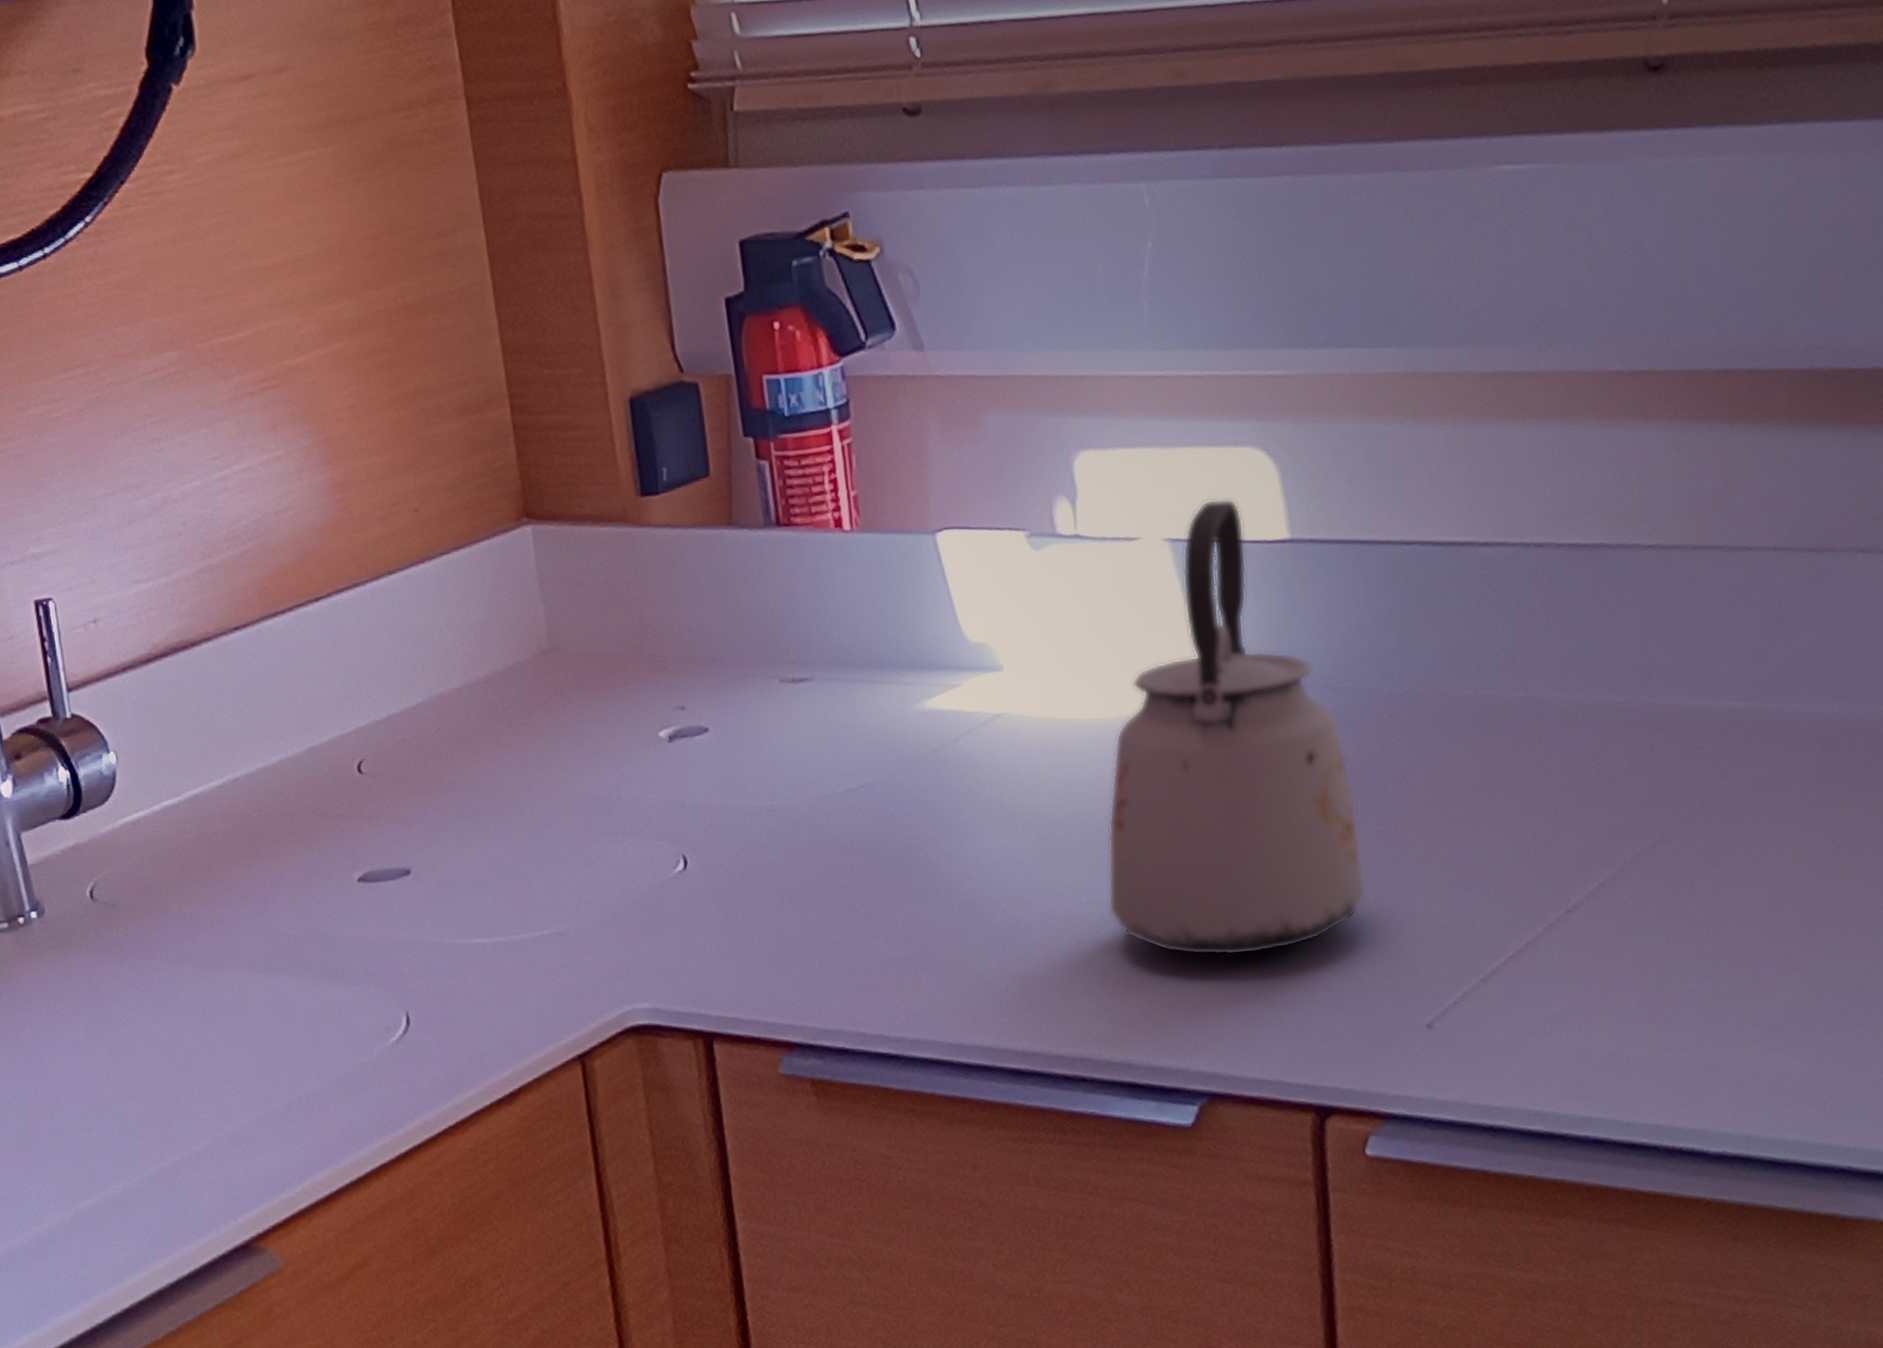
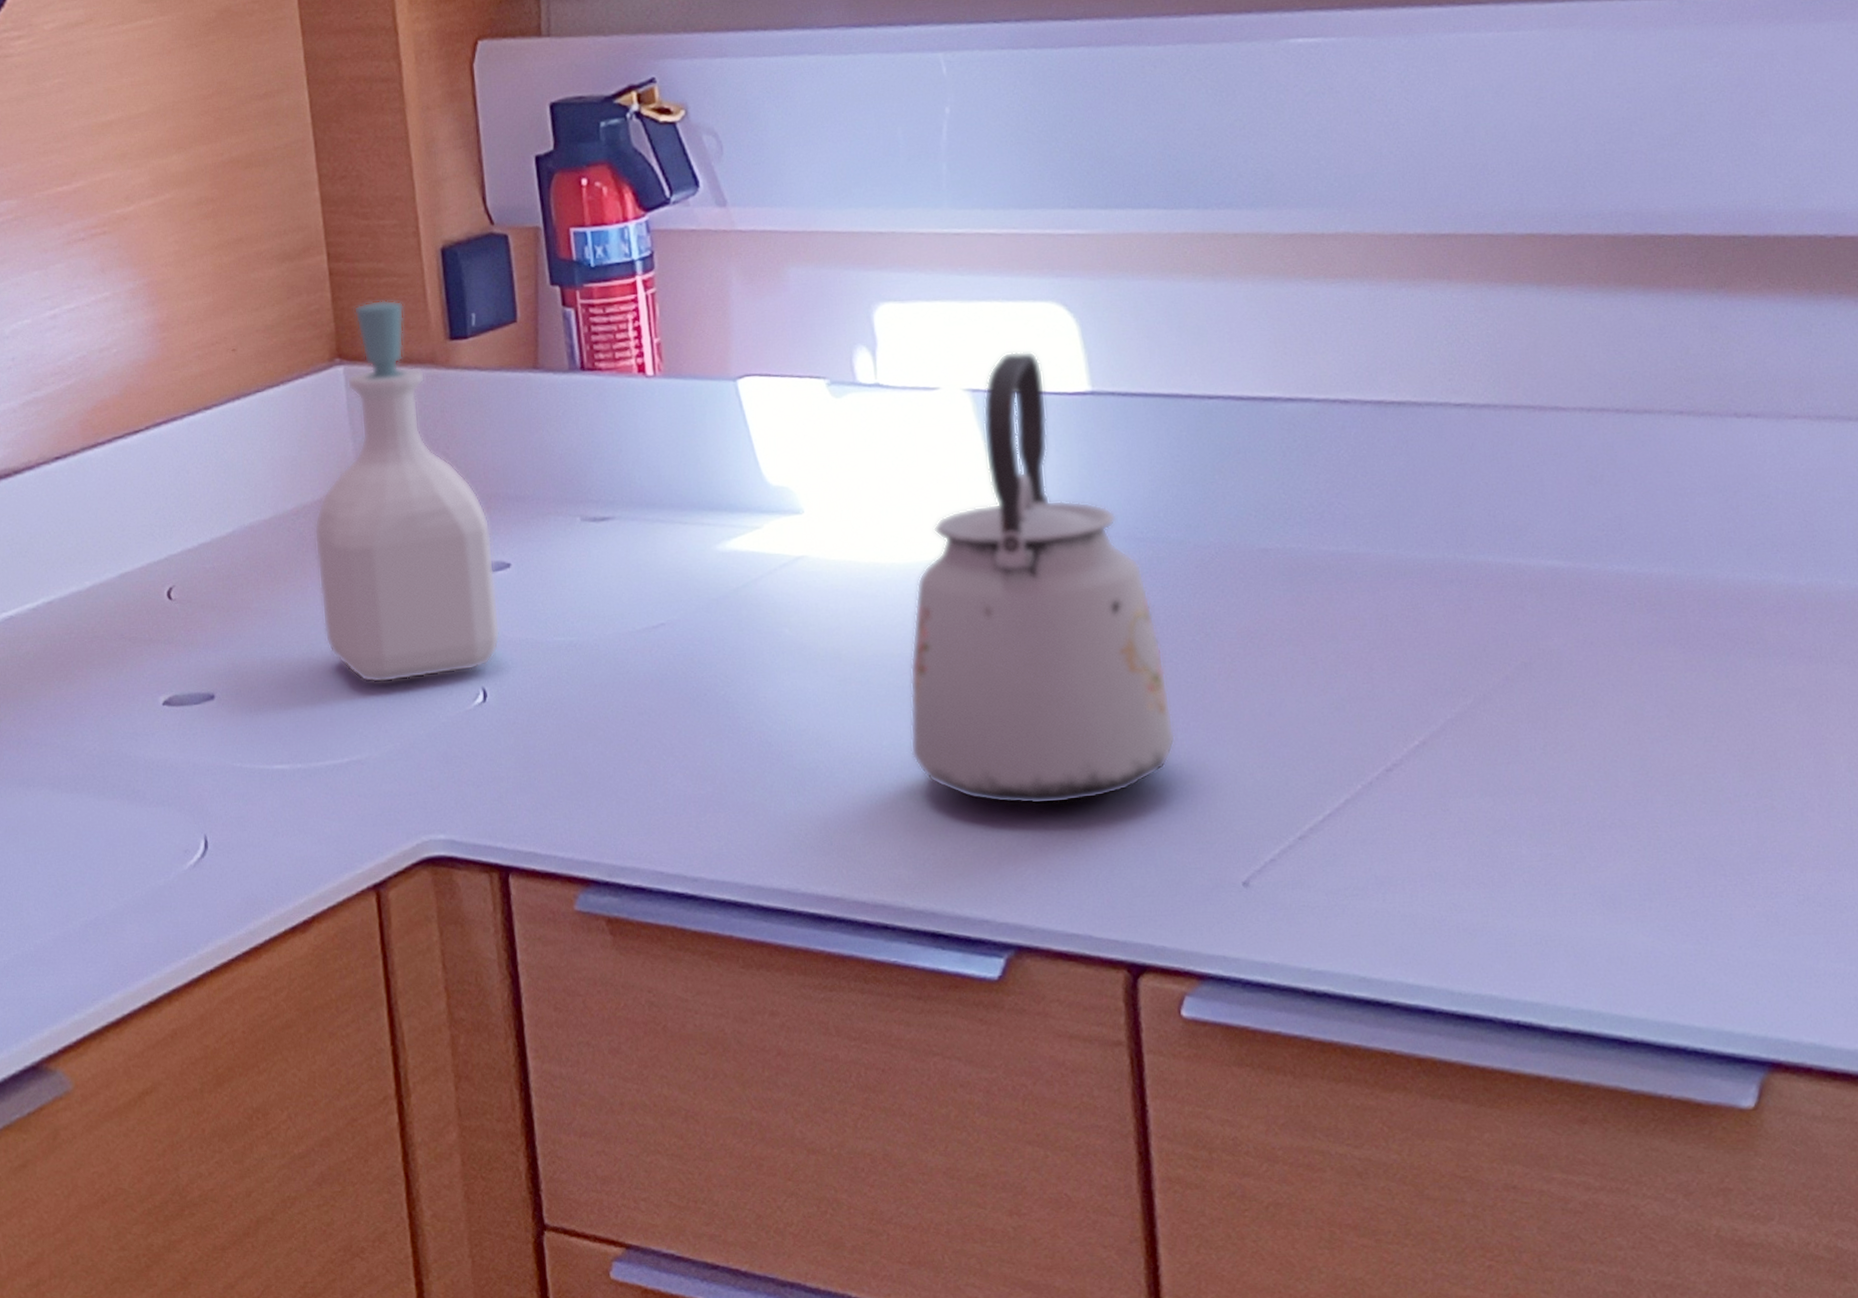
soap bottle: none [506,454,700,854] -> present [314,299,501,683]

